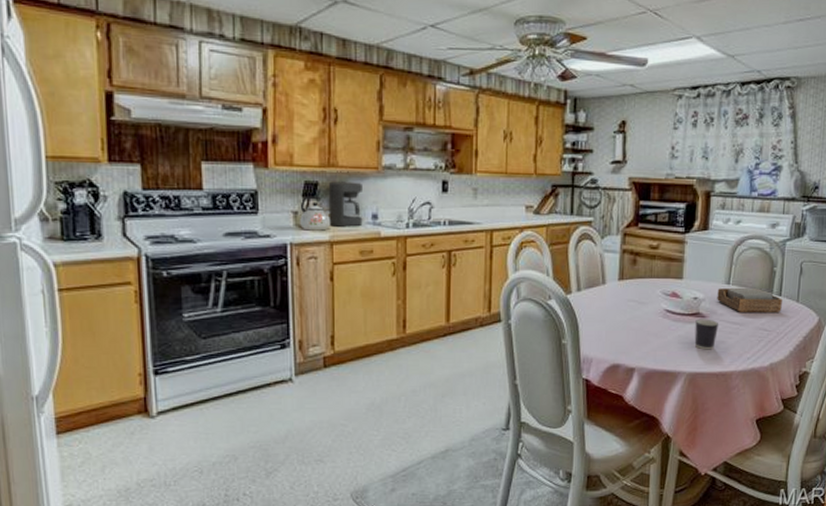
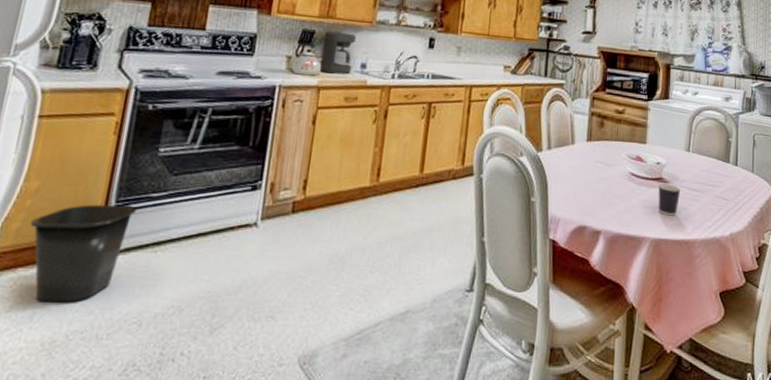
waste bin: none [78,369,174,457] -> present [29,204,136,303]
napkin holder: present [717,287,782,312] -> none [678,155,738,182]

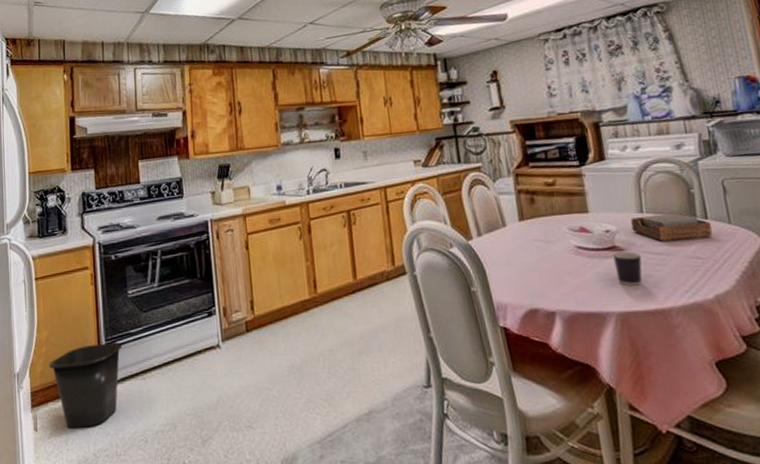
kettle: present [292,42,323,76] -> none [216,176,243,207]
coffee maker: present [319,31,356,75] -> none [239,160,269,201]
napkin holder: none [678,155,738,182] -> present [630,213,713,241]

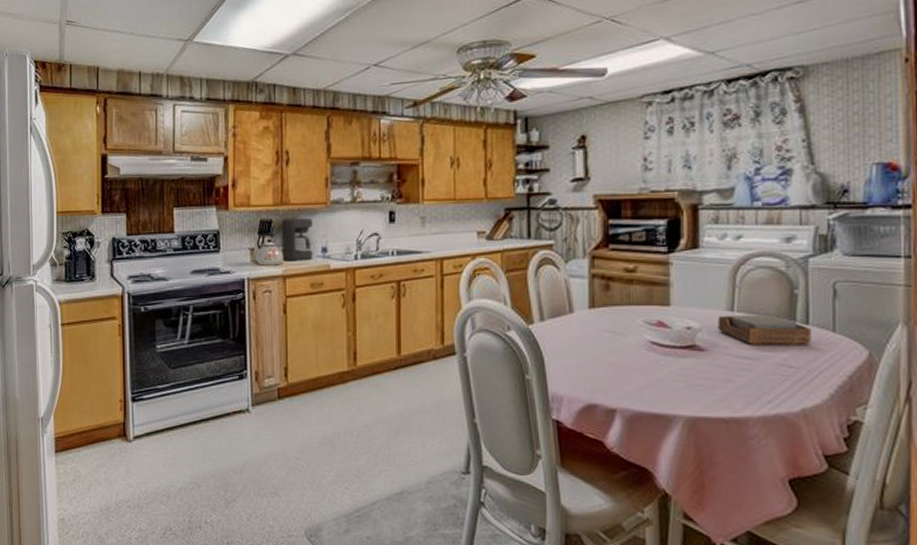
waste bin: present [48,342,122,429] -> none [73,396,148,478]
kettle: none [216,176,243,207] -> present [256,232,284,266]
coffee maker: none [239,160,269,201] -> present [281,217,313,261]
mug: present [613,251,643,286] -> none [691,352,724,390]

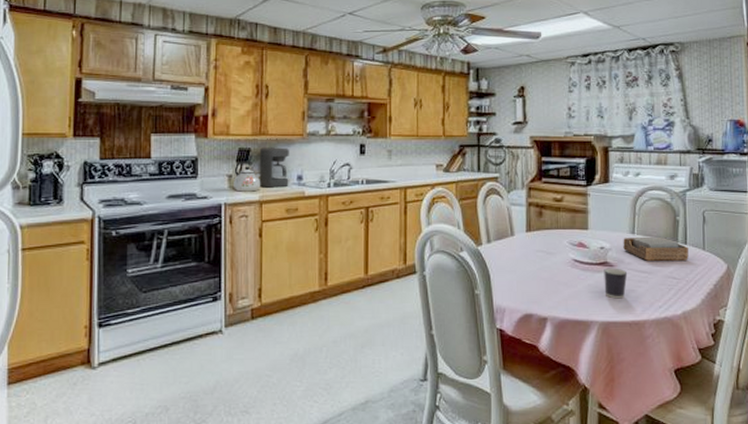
mug: none [691,352,724,390] -> present [604,268,628,299]

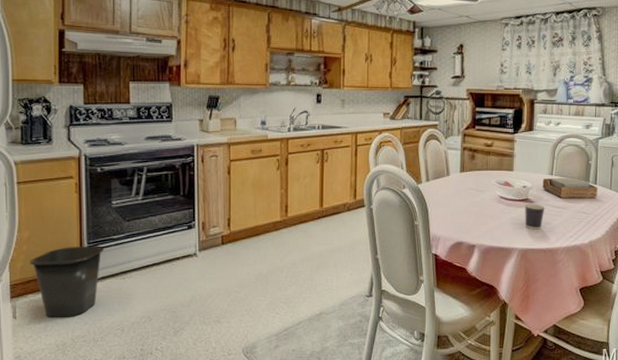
waste bin: none [30,321,116,408] -> present [29,245,104,317]
kettle: present [234,161,261,192] -> none [205,107,229,135]
coffee maker: present [259,147,289,188] -> none [227,95,254,131]

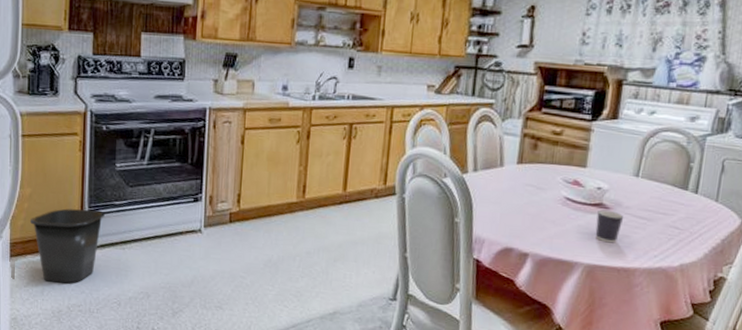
napkin holder: present [542,177,597,198] -> none [623,180,698,211]

